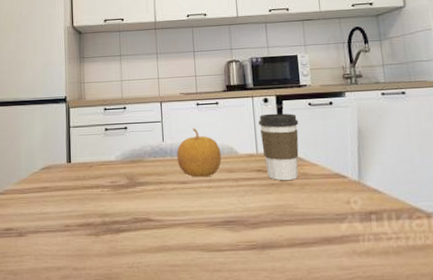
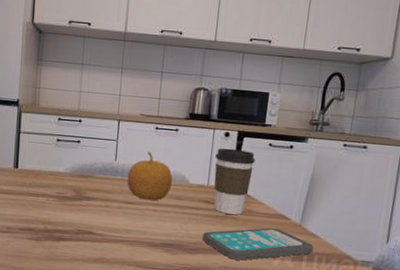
smartphone: none [262,189,380,229] -> present [202,228,314,261]

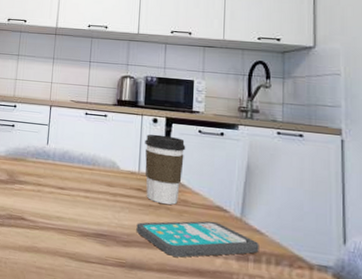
fruit: present [127,151,172,201] -> none [58,136,103,187]

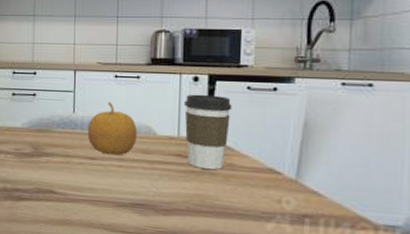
fruit: none [58,136,103,187] -> present [87,102,137,156]
smartphone: present [136,221,259,258] -> none [177,184,317,224]

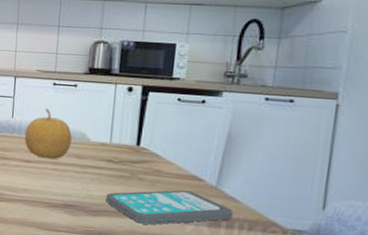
smartphone: none [177,184,317,224] -> present [105,190,234,225]
coffee cup: present [184,94,232,170] -> none [117,103,163,175]

